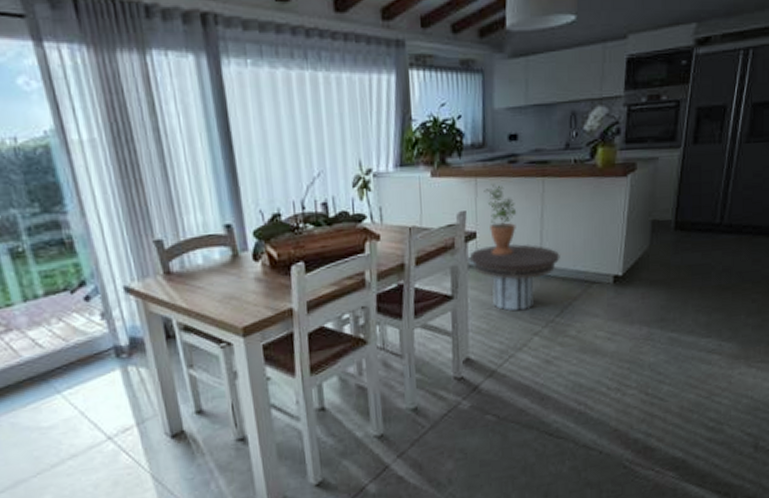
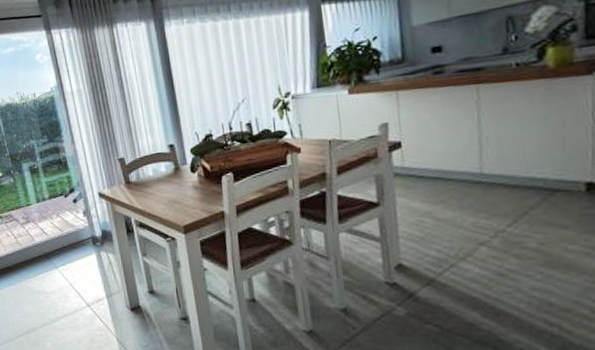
side table: present [470,243,560,311] -> none [395,151,507,219]
potted plant: present [484,183,517,256] -> none [406,95,448,164]

